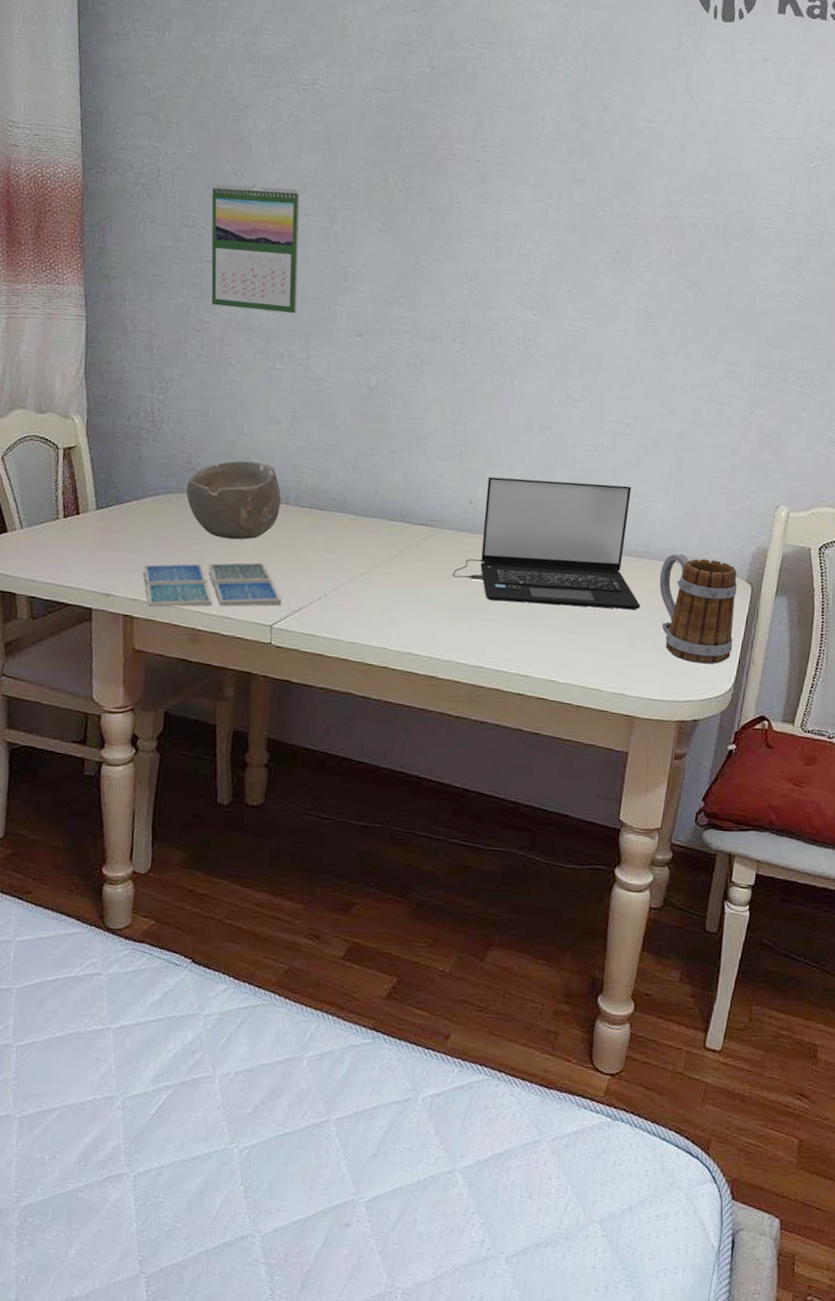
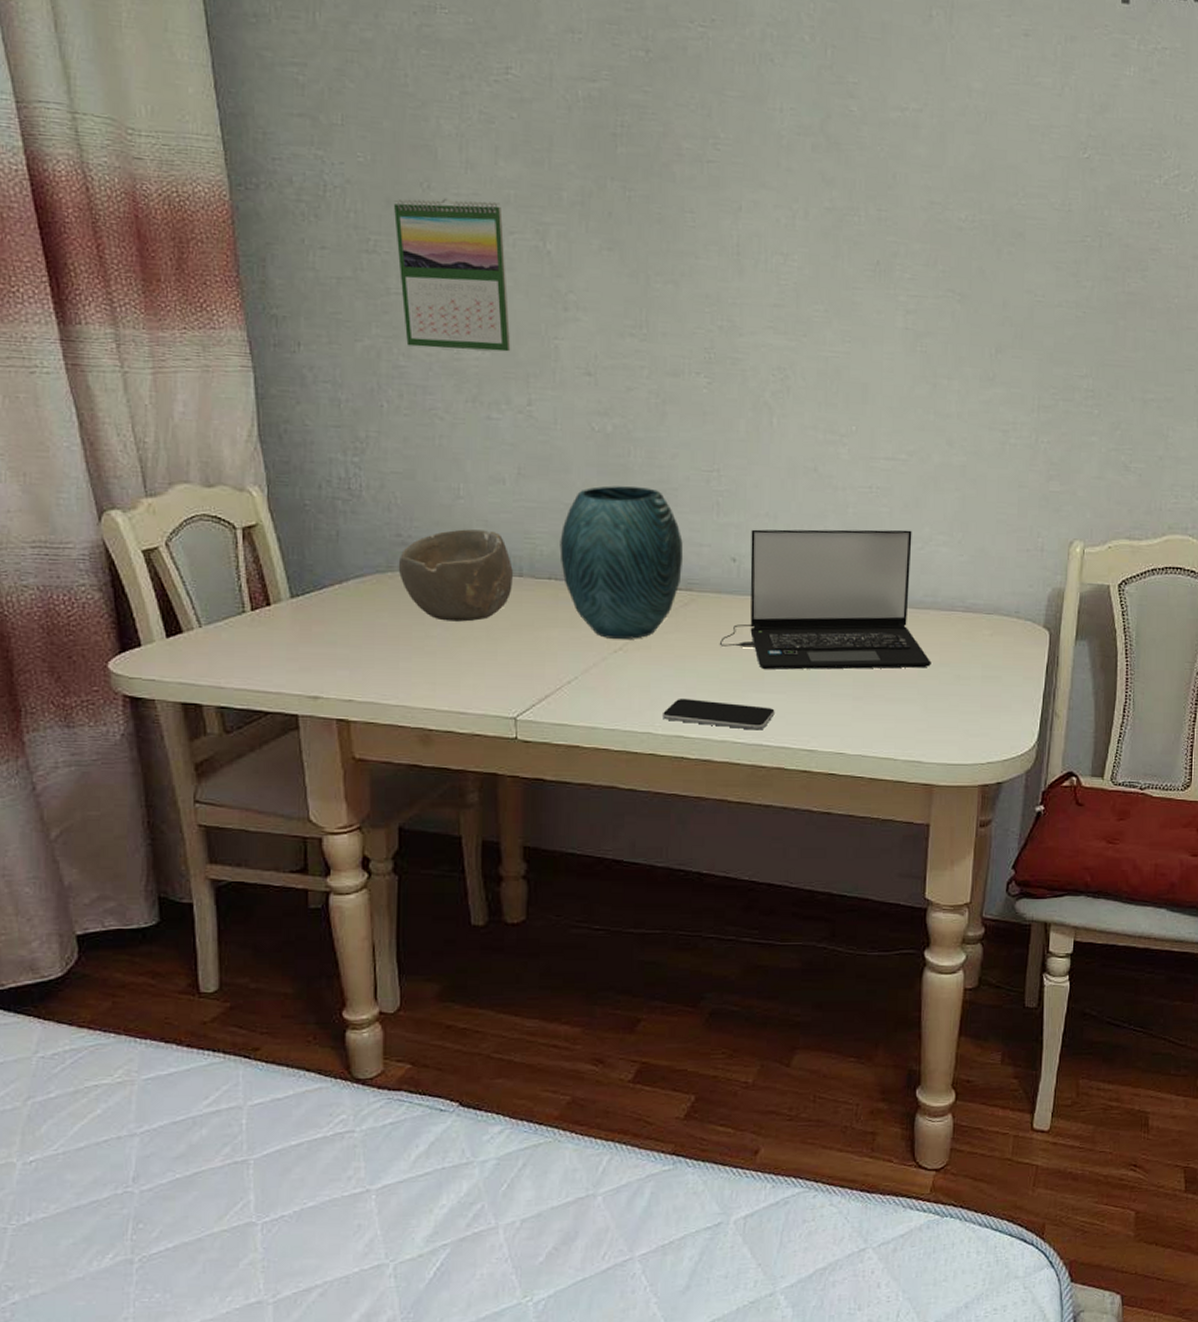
drink coaster: present [143,562,282,607] -> none [356,646,525,708]
vase: none [322,431,428,566] -> present [560,485,683,639]
smartphone: none [396,619,496,654] -> present [661,698,775,730]
mug: present [659,553,738,664] -> none [949,601,1035,721]

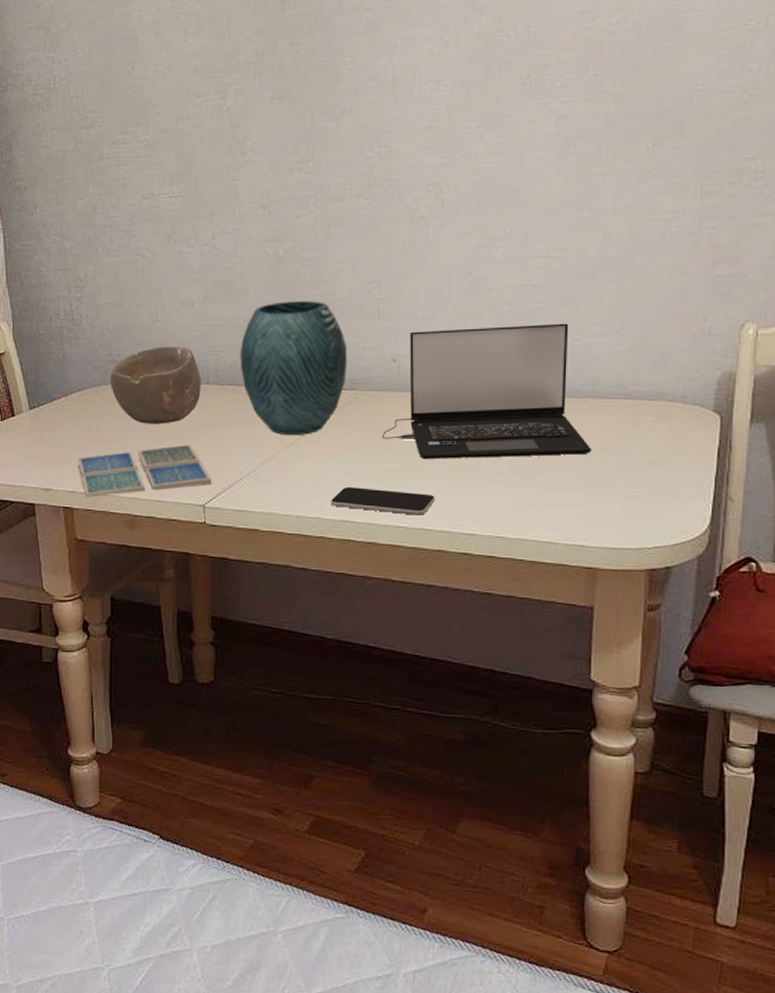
drink coaster: none [356,646,525,708] -> present [78,444,212,497]
calendar: present [393,198,511,352] -> none [105,73,198,199]

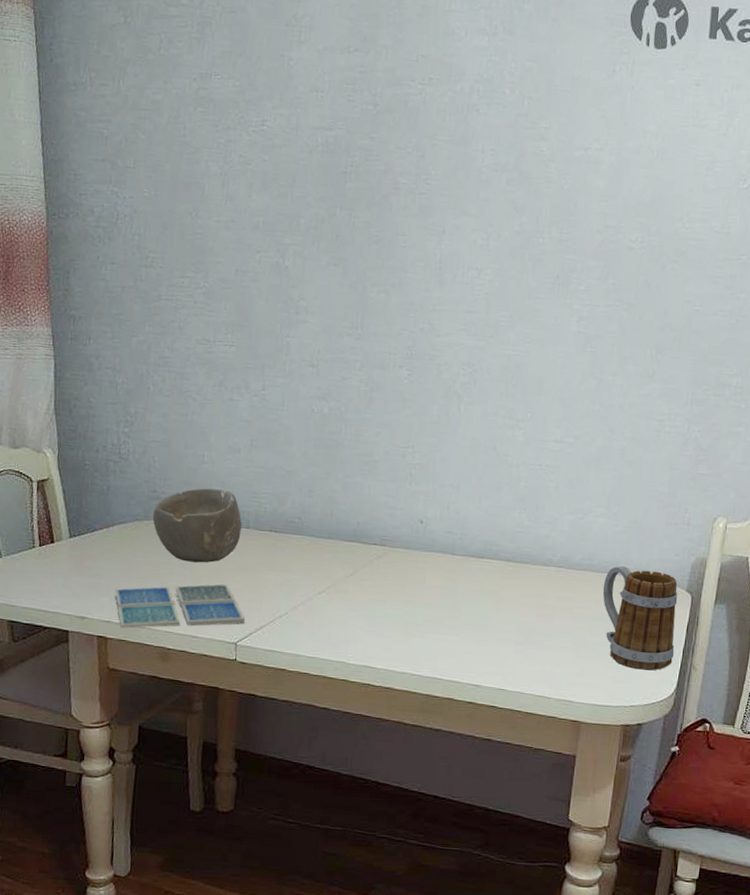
vase: present [240,301,347,435] -> none [280,457,380,584]
smartphone: present [330,486,435,515] -> none [354,634,448,666]
laptop: present [381,323,592,459] -> none [405,497,585,621]
mug: none [610,389,704,505] -> present [602,565,678,671]

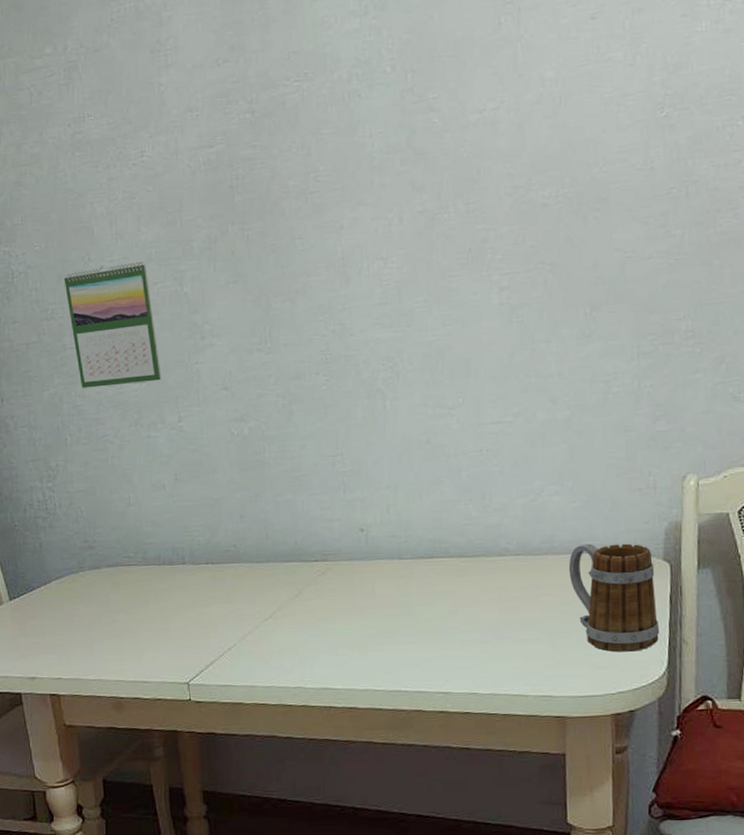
drink coaster: present [115,584,245,628] -> none [61,624,195,683]
bowl: present [152,488,242,563] -> none [87,529,178,607]
calendar: none [168,224,252,347] -> present [63,261,162,389]

